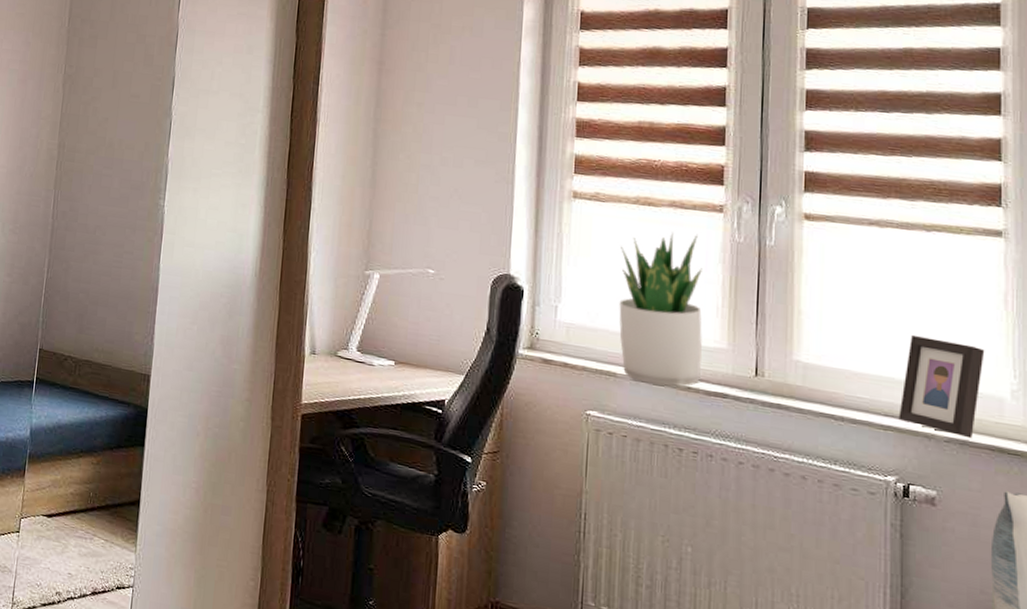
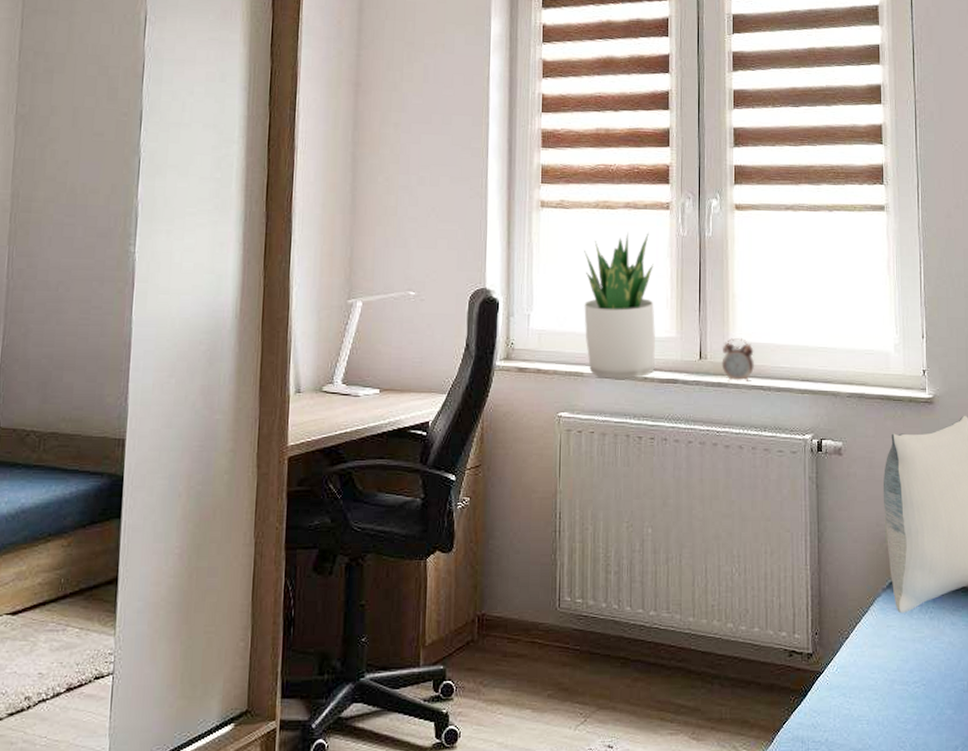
alarm clock: none [782,358,824,409] -> present [722,338,754,383]
picture frame: present [898,334,985,439] -> none [812,305,875,391]

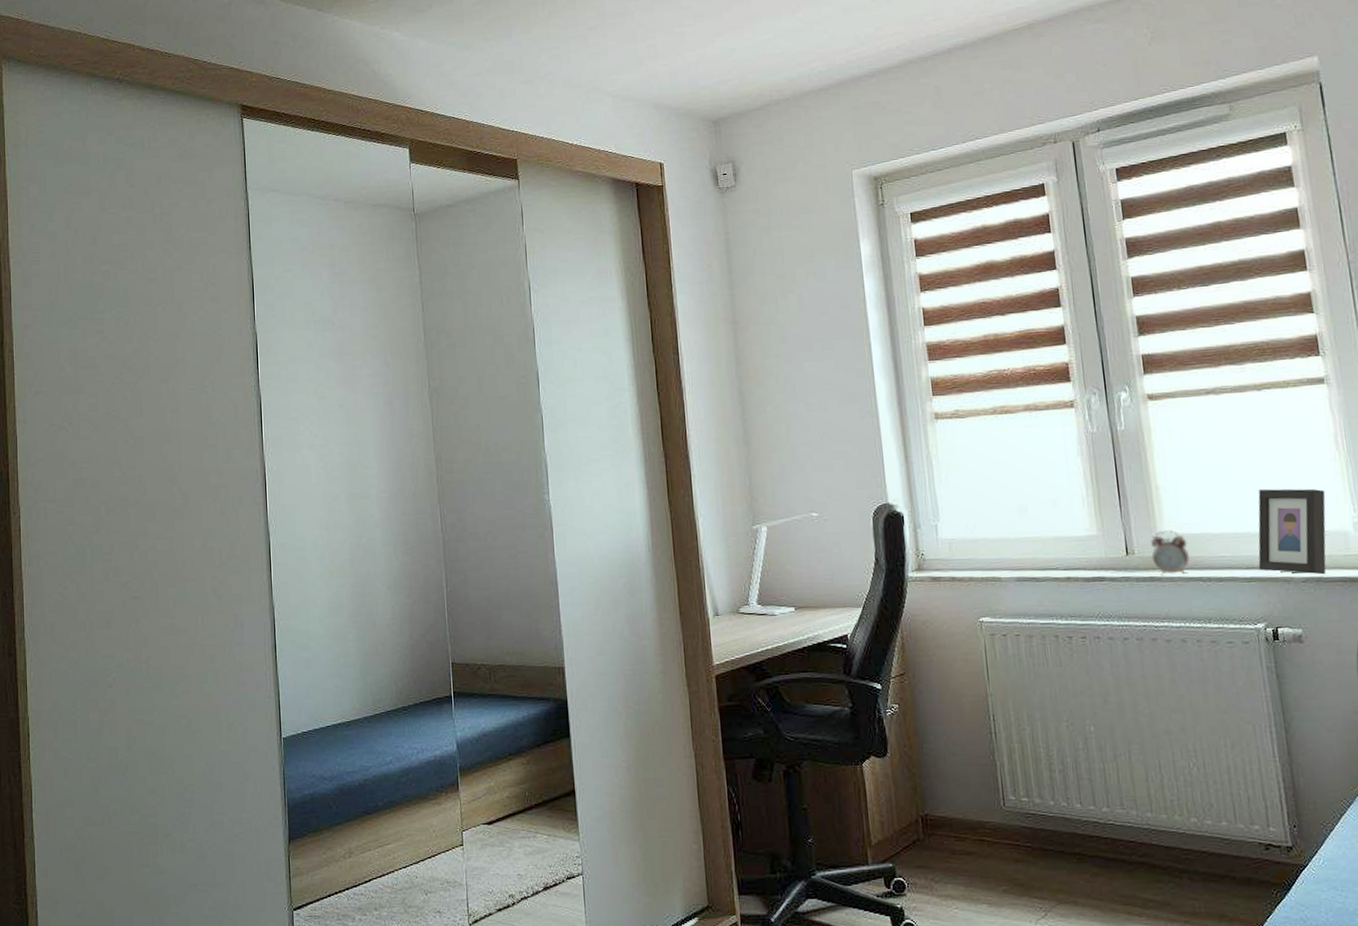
planter: present [584,232,655,379] -> none [986,433,1078,582]
picture frame: none [812,305,875,391] -> present [1258,488,1326,575]

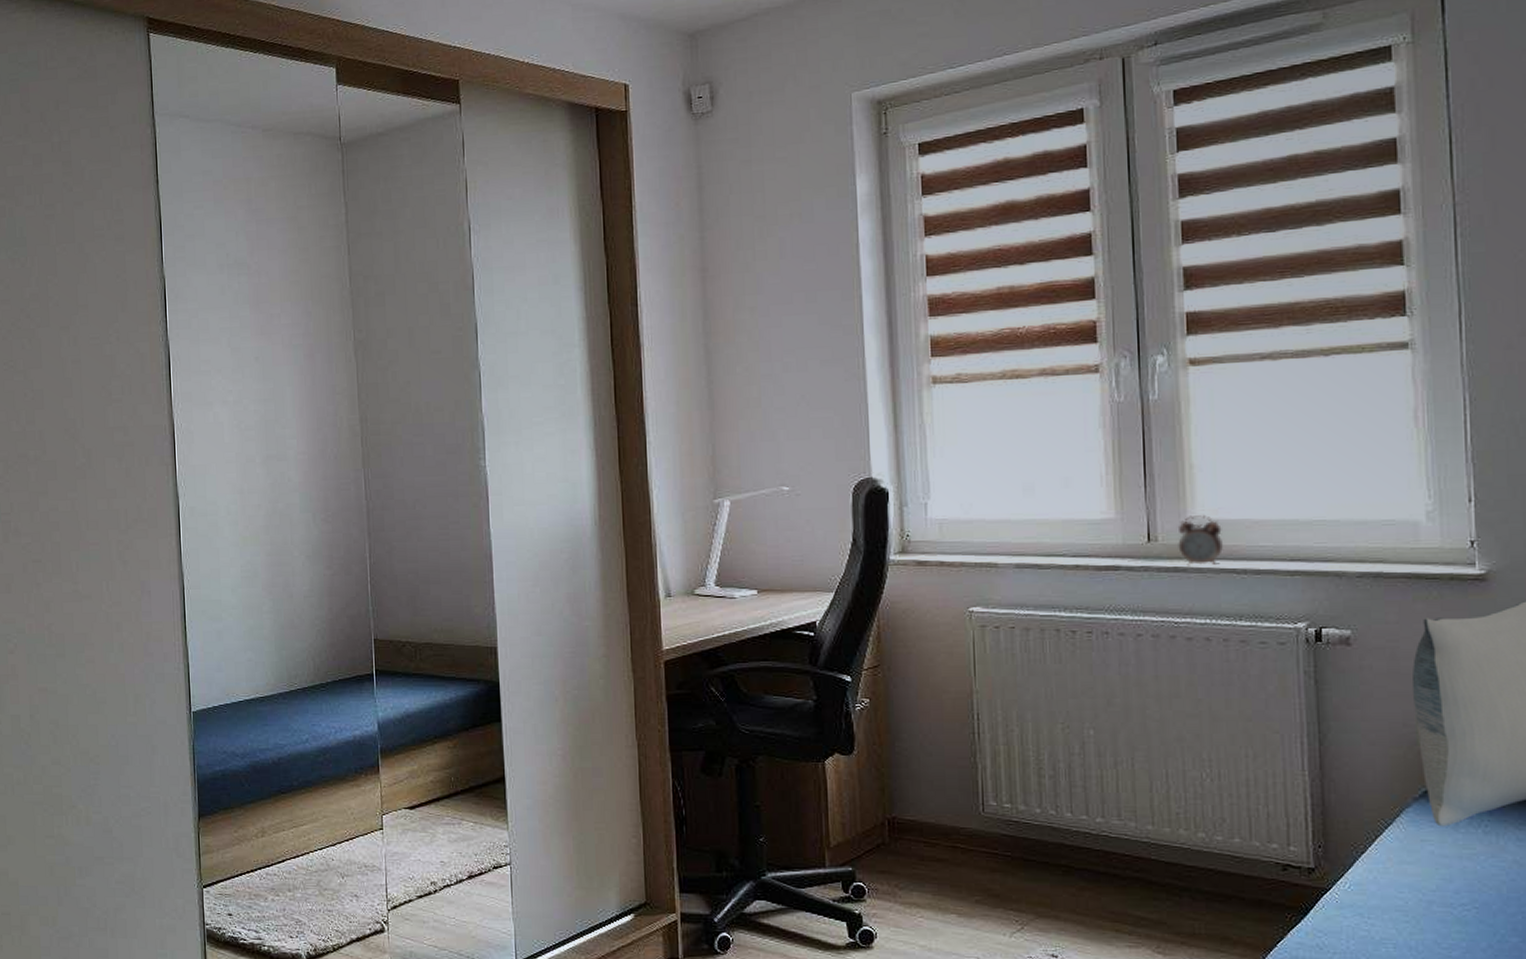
picture frame: present [1258,488,1326,575] -> none [1305,470,1396,570]

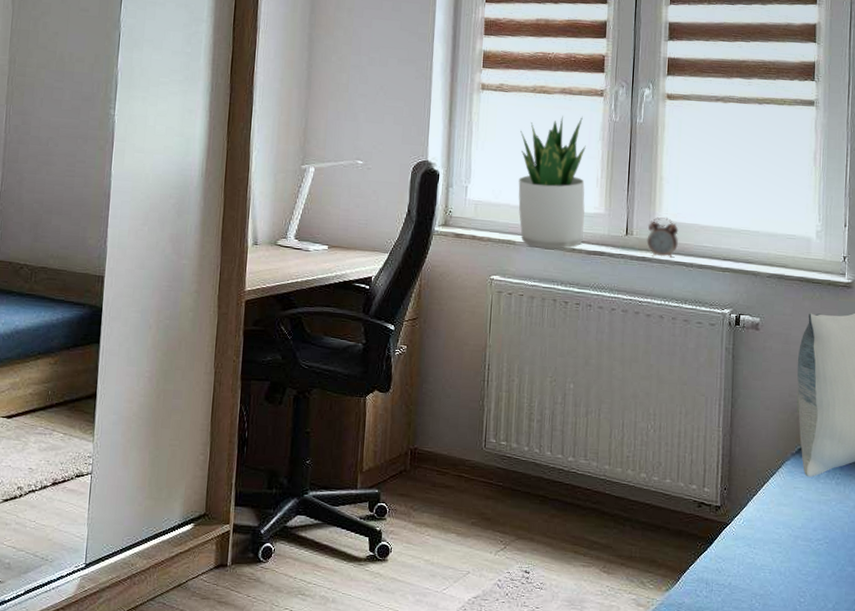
planter: none [990,401,1089,569] -> present [518,115,586,249]

